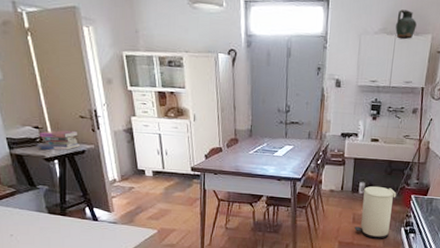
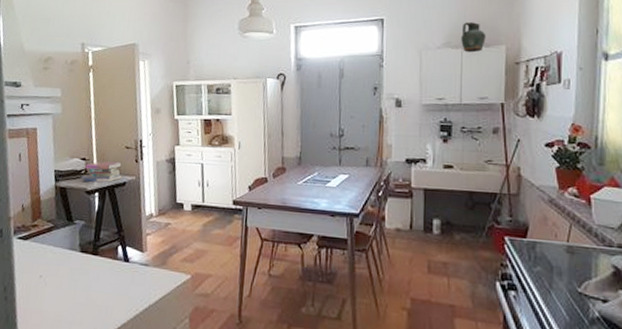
pedal bin: present [354,185,397,239] -> none [431,224,484,298]

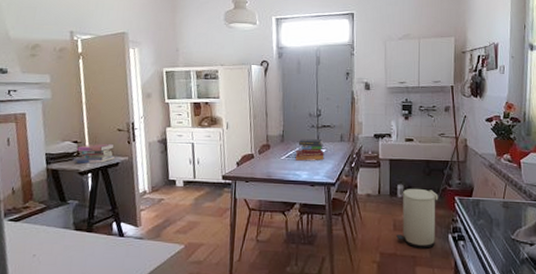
books: none [313,162,347,188] -> present [295,138,324,161]
pedal bin: none [431,224,484,298] -> present [396,188,439,249]
ceramic jug: present [461,22,486,53] -> none [419,17,438,43]

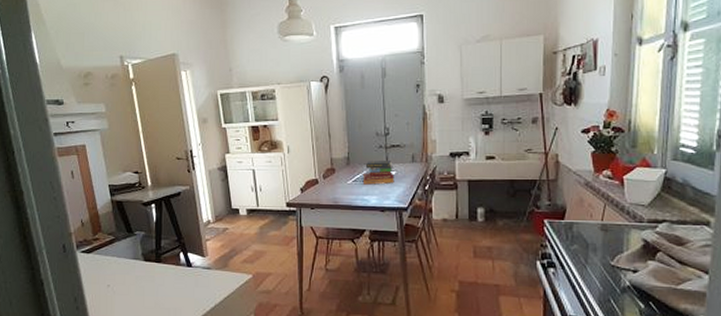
books: present [72,143,115,164] -> none [135,172,176,194]
pedal bin: present [396,188,439,249] -> none [477,211,525,277]

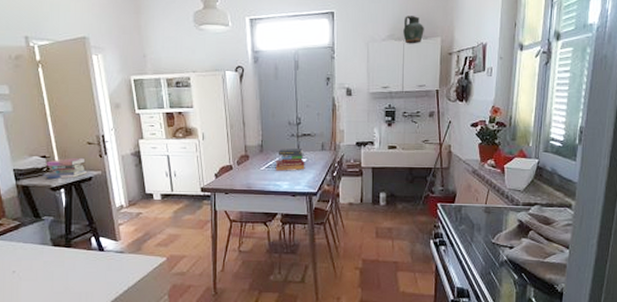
books: none [135,172,176,194] -> present [43,157,87,179]
ceramic jug: none [500,13,524,45] -> present [403,16,424,44]

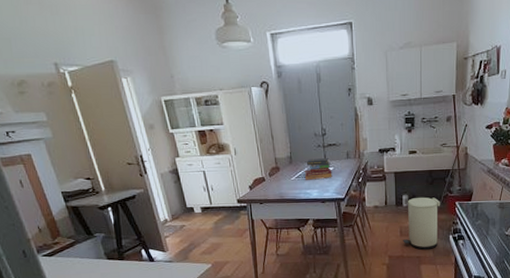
books: present [43,157,87,179] -> none [89,177,130,199]
pedal bin: none [379,195,421,254] -> present [403,197,441,250]
ceramic jug: present [403,16,424,44] -> none [420,22,440,51]

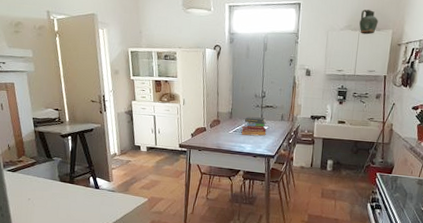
pedal bin: present [403,197,441,250] -> none [323,163,363,214]
ceramic jug: none [420,22,440,51] -> present [359,9,378,35]

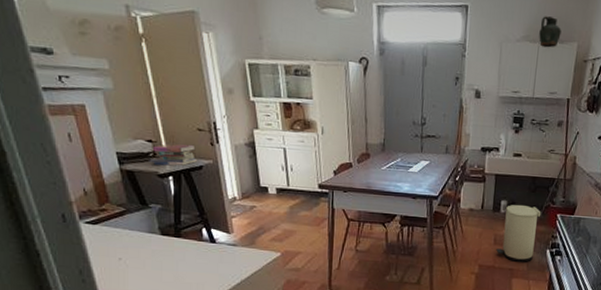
books: none [55,111,89,129] -> present [149,143,197,166]
books: present [241,116,267,136] -> none [396,148,428,173]
pedal bin: none [323,163,363,214] -> present [496,204,541,262]

